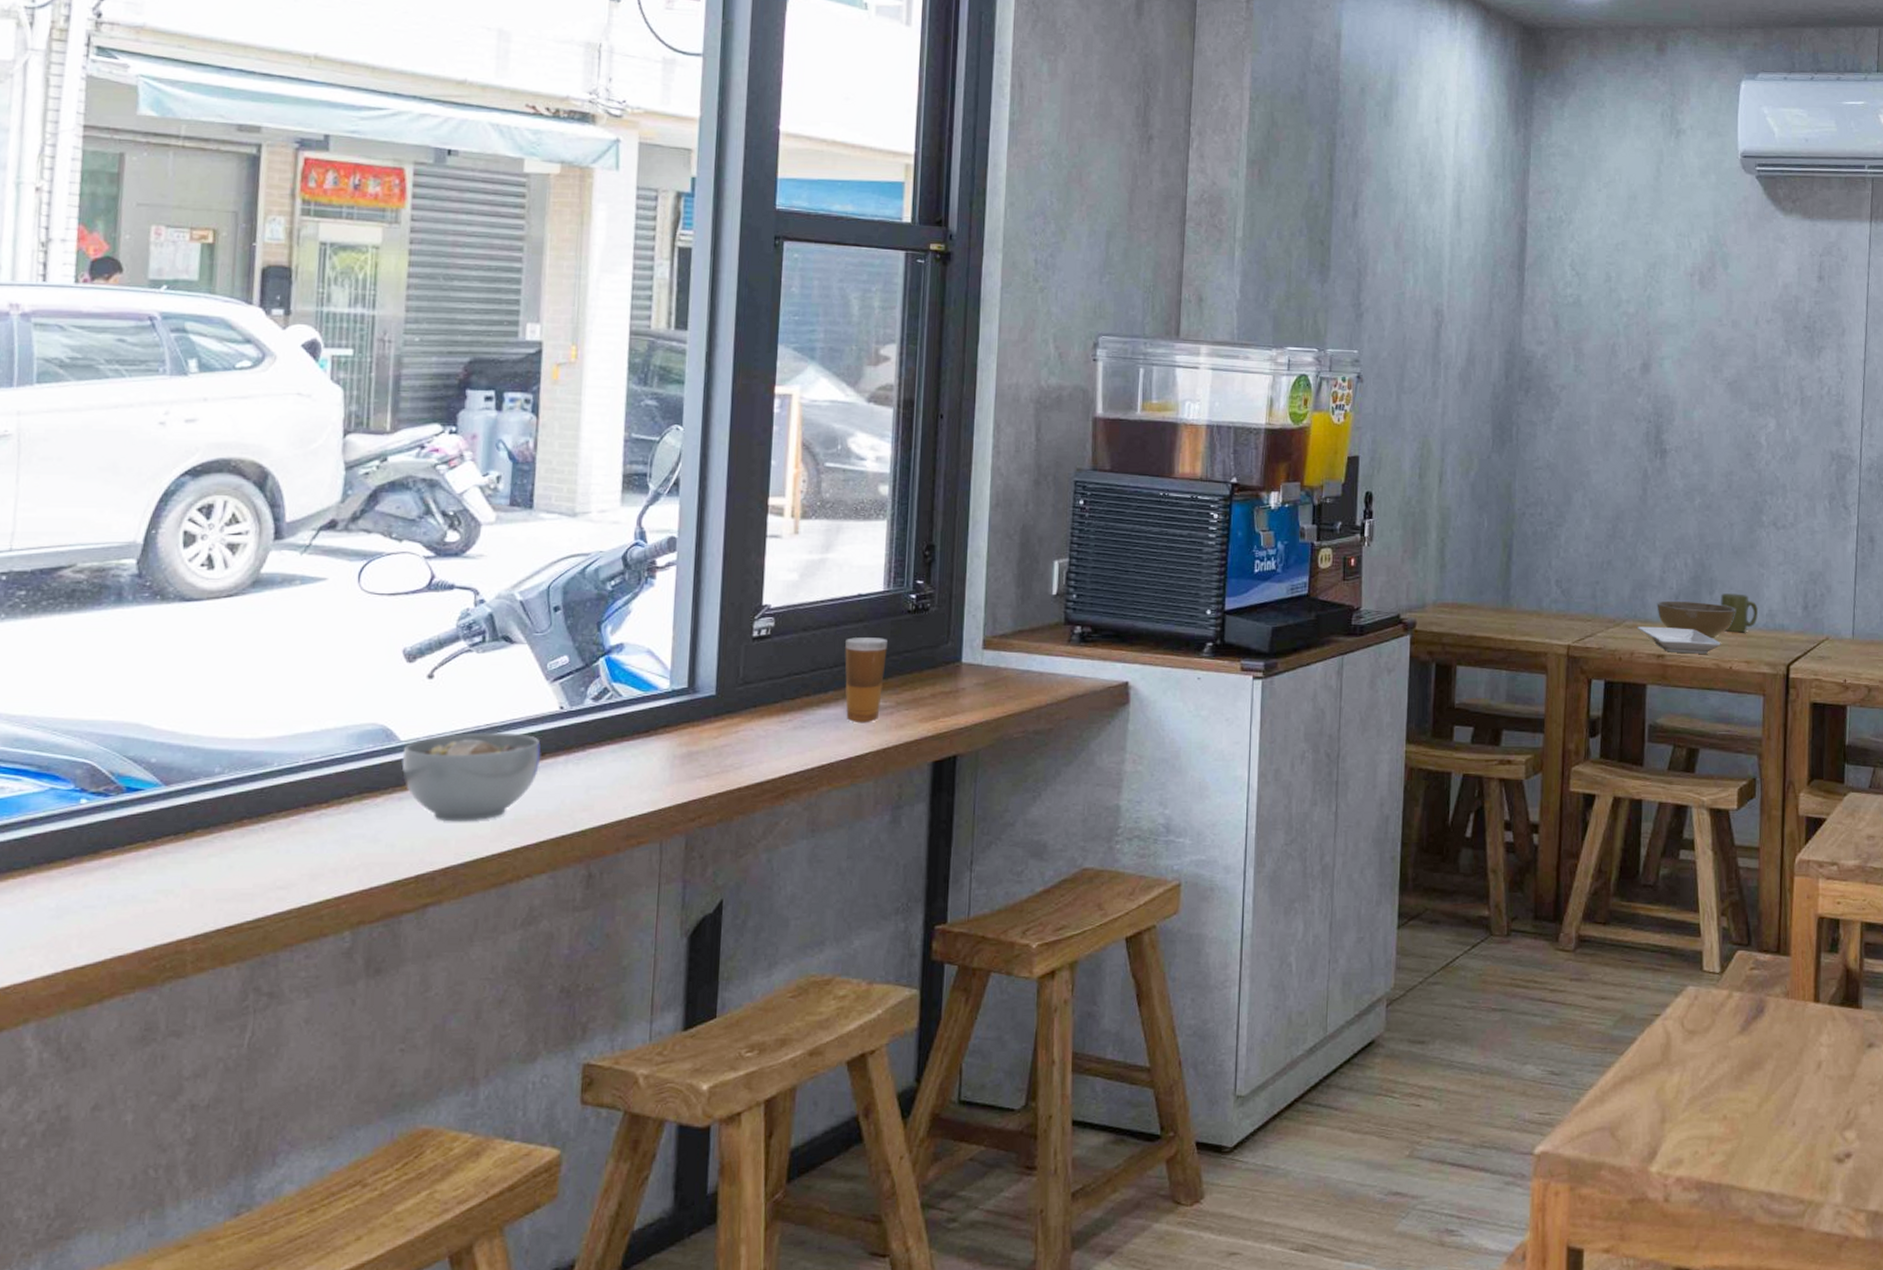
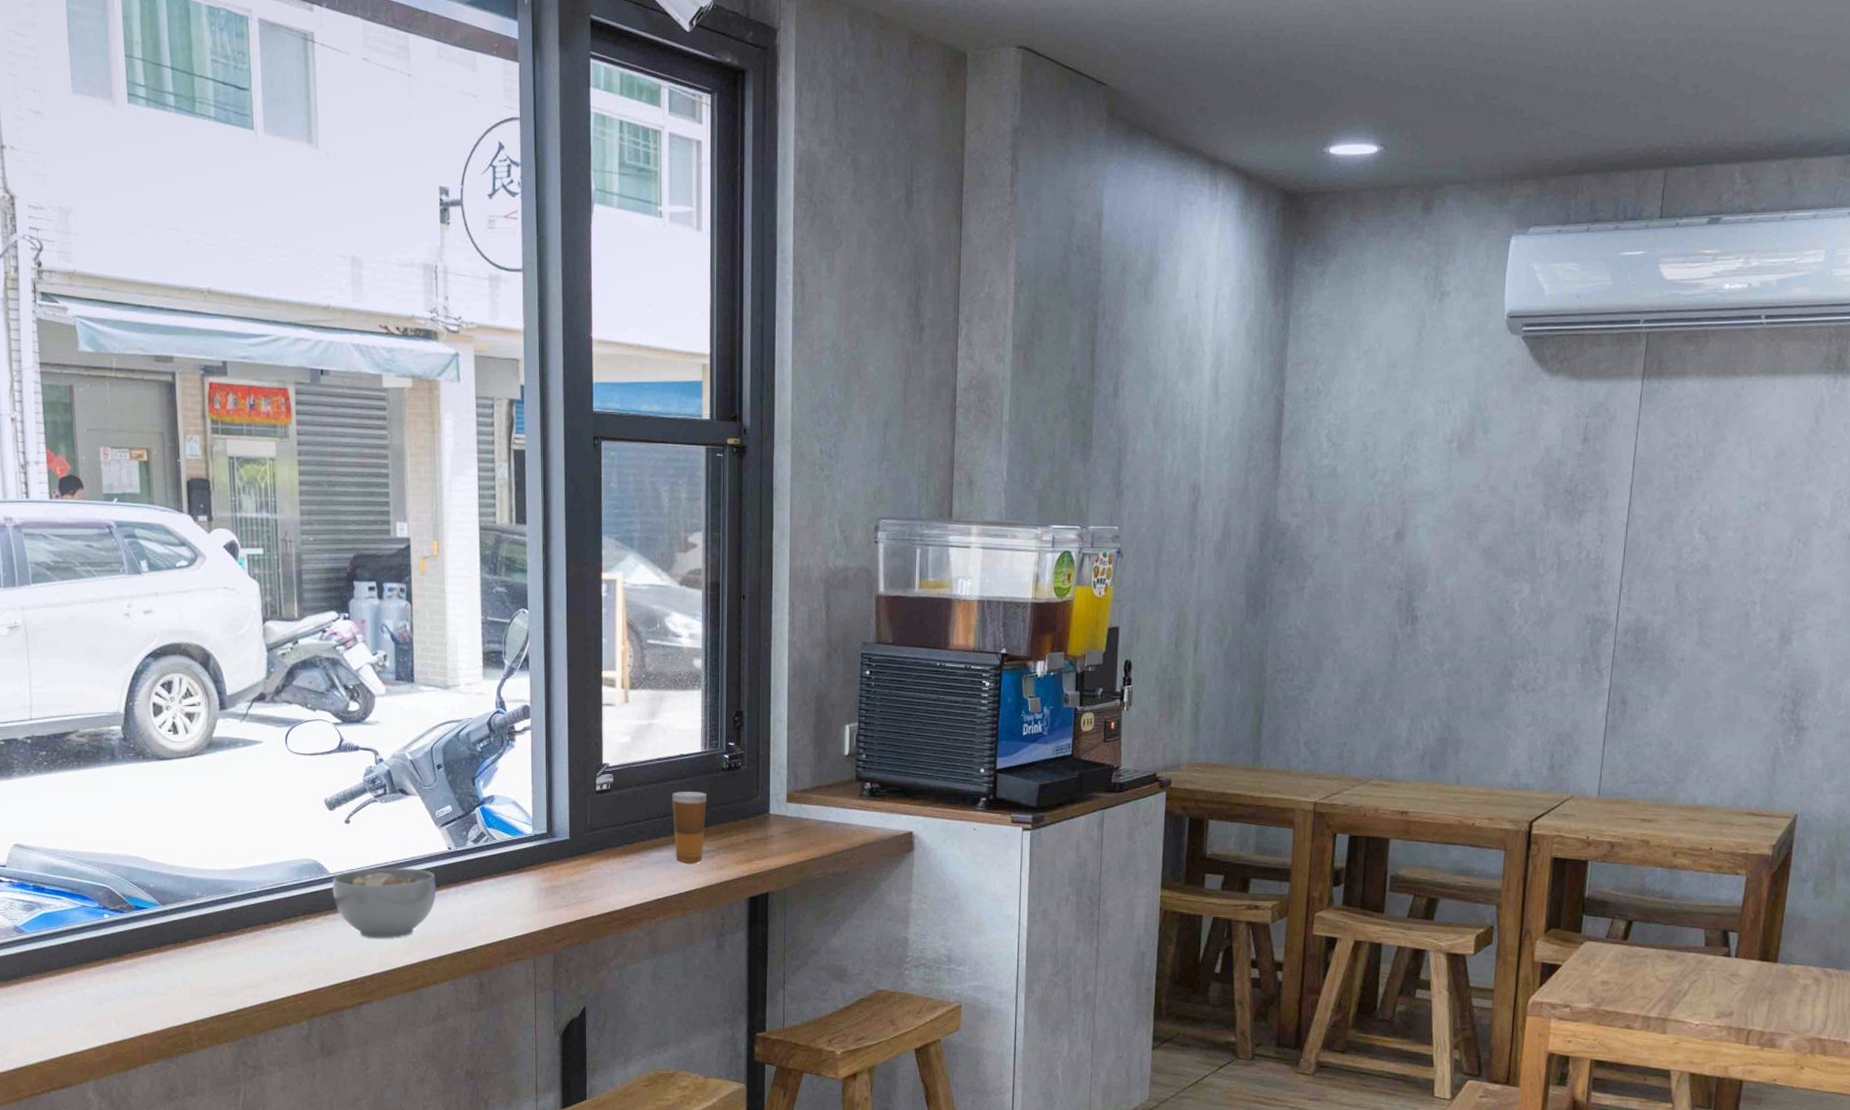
tray: present [1636,626,1721,654] -> none [1381,785,1465,811]
bowl: present [1657,600,1736,639] -> none [1402,761,1481,797]
cup: present [1720,593,1758,632] -> none [1465,754,1503,790]

